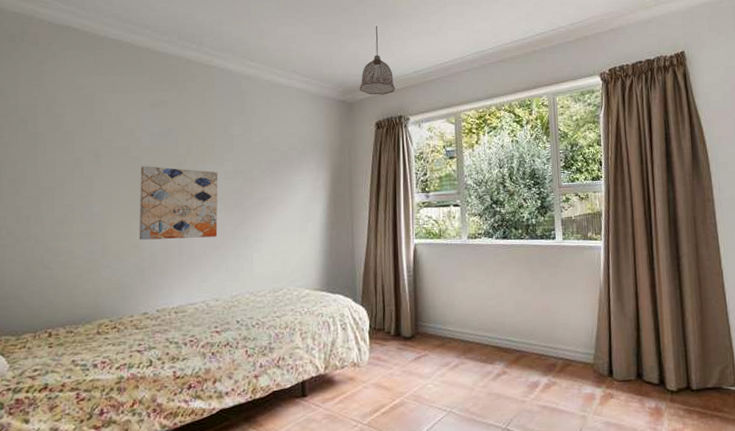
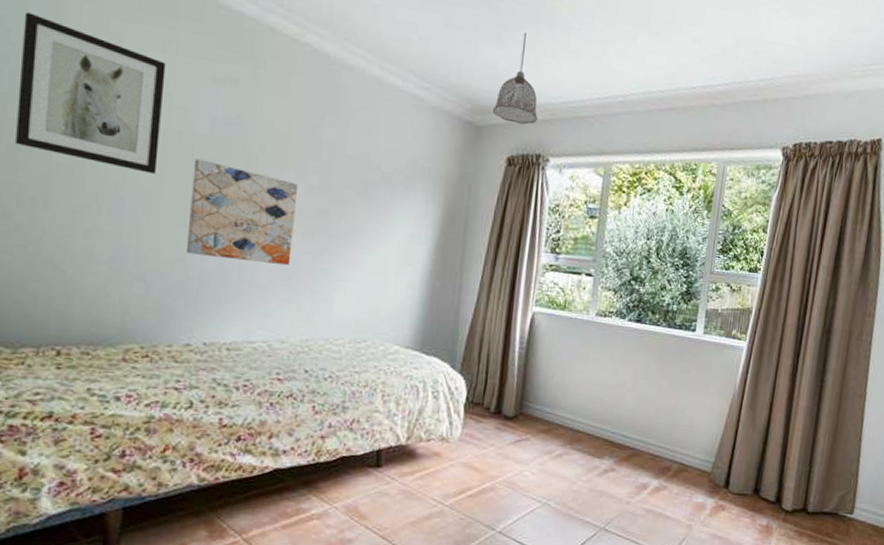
wall art: none [15,83,116,183] -> present [16,12,166,174]

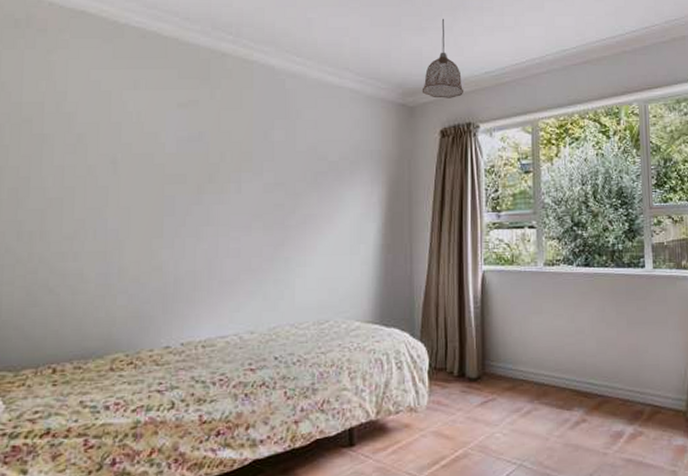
wall art: present [16,12,166,174] -> none [16,75,138,195]
wall art: present [186,158,299,265] -> none [161,175,256,261]

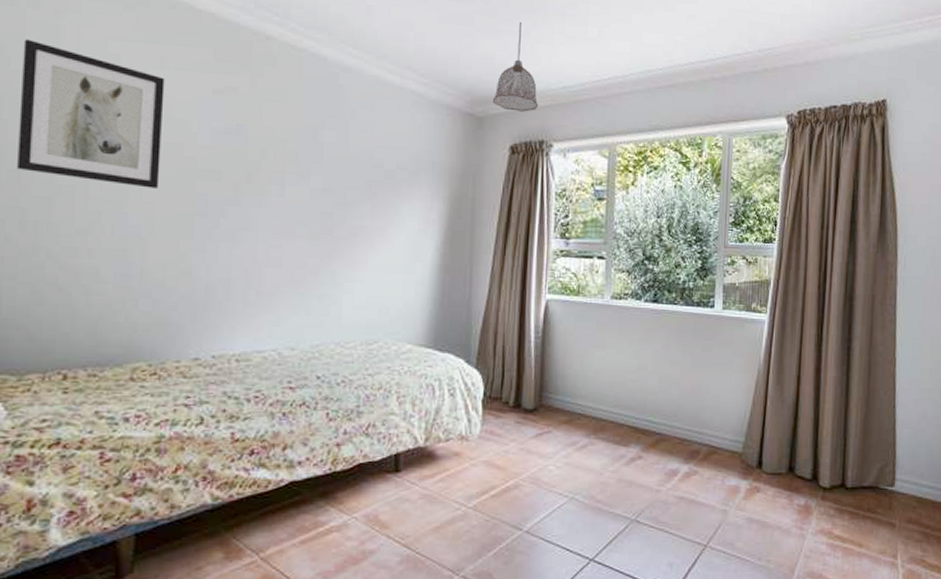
wall art: none [16,75,138,195] -> present [17,39,165,189]

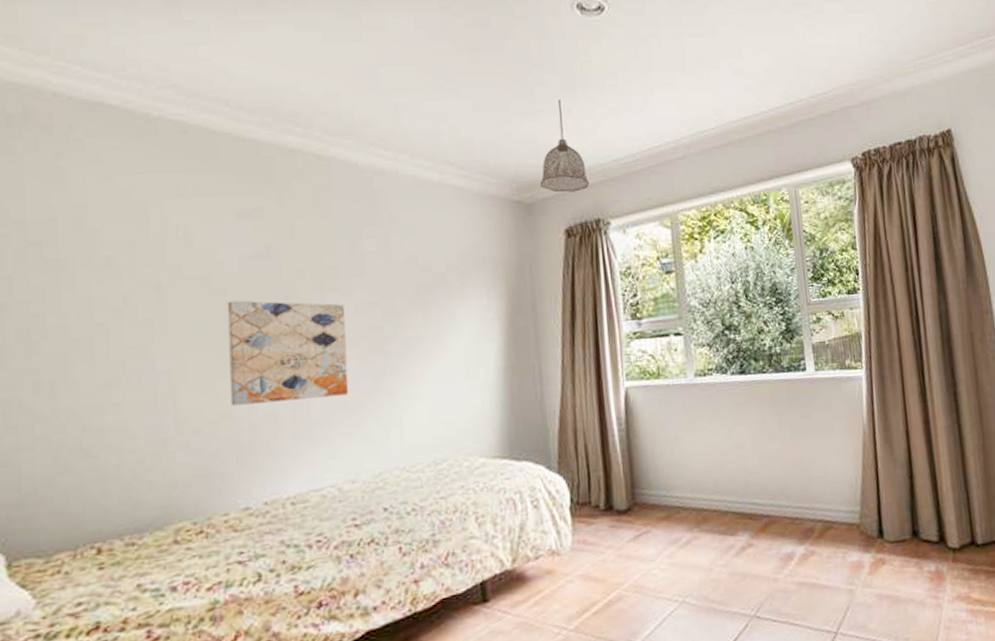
wall art: present [17,39,165,189] -> none [23,186,187,329]
wall art: none [191,170,302,270] -> present [227,300,349,406]

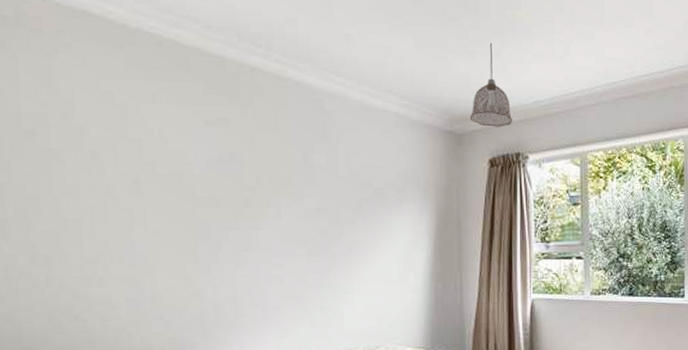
wall art: present [227,300,349,406] -> none [196,198,299,288]

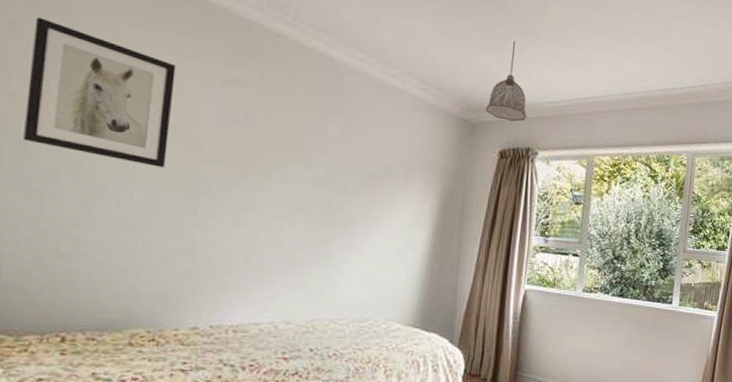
wall art: none [17,82,162,217] -> present [24,17,176,168]

